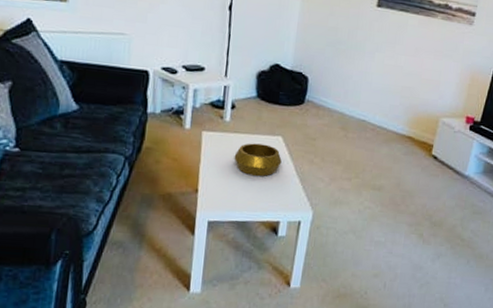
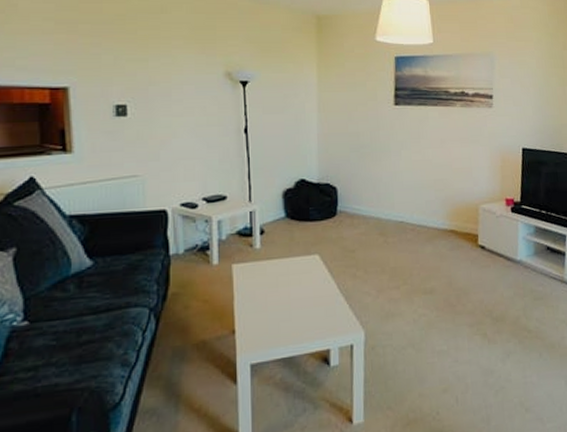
decorative bowl: present [234,143,282,176] -> none [270,266,322,303]

